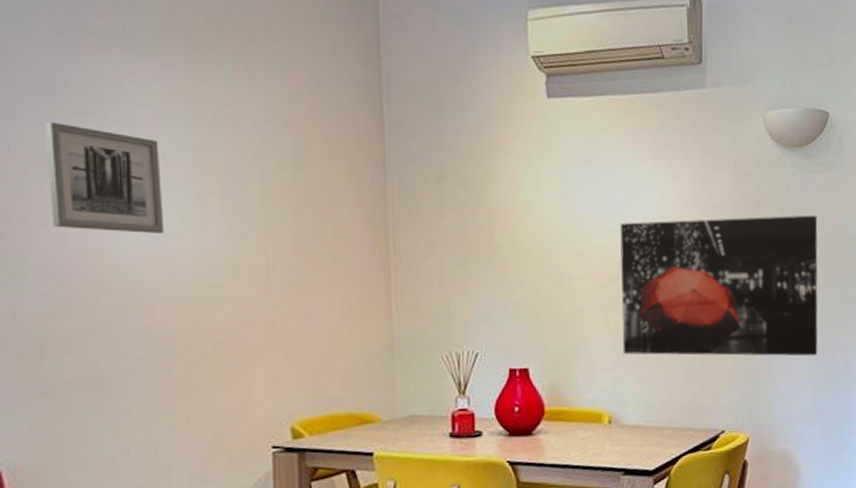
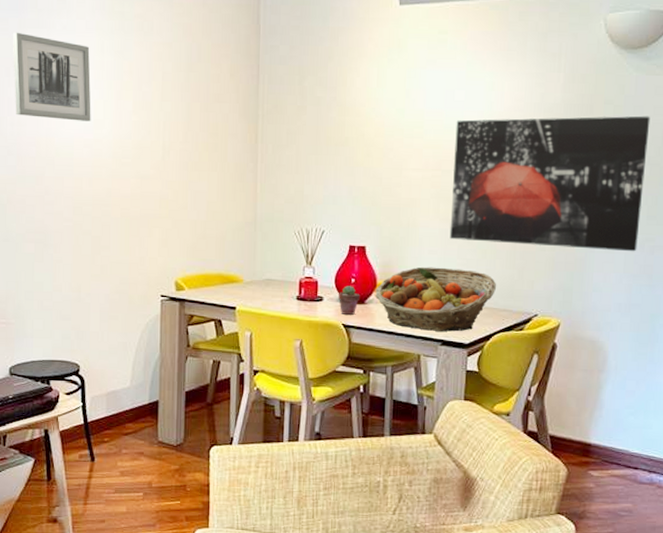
potted succulent: none [499,415,527,450] -> present [337,286,361,315]
fruit basket: none [543,386,679,460] -> present [375,266,497,332]

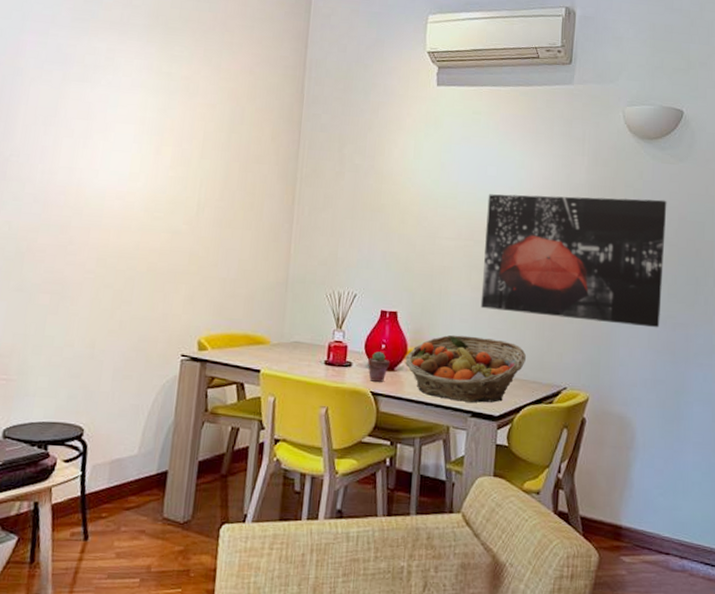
wall art: present [12,32,91,121] -> none [48,83,133,174]

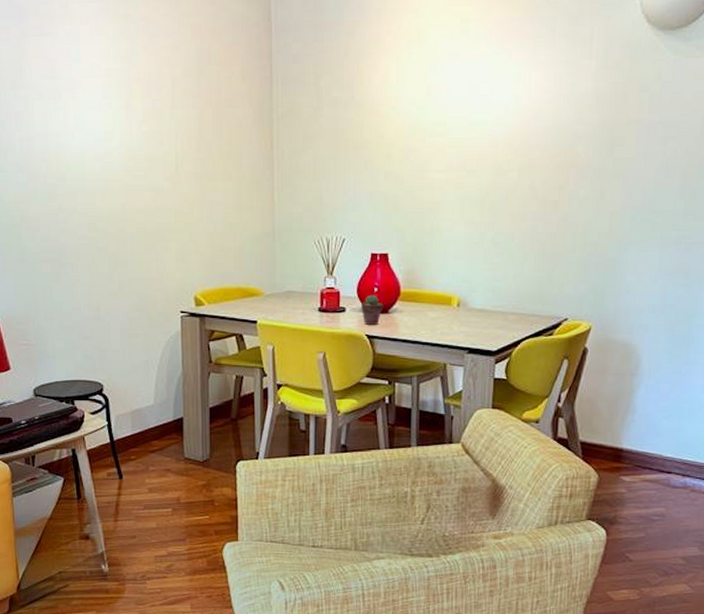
fruit basket: present [405,335,527,403] -> none [399,273,525,339]
wall art: present [480,194,667,328] -> none [475,103,689,250]

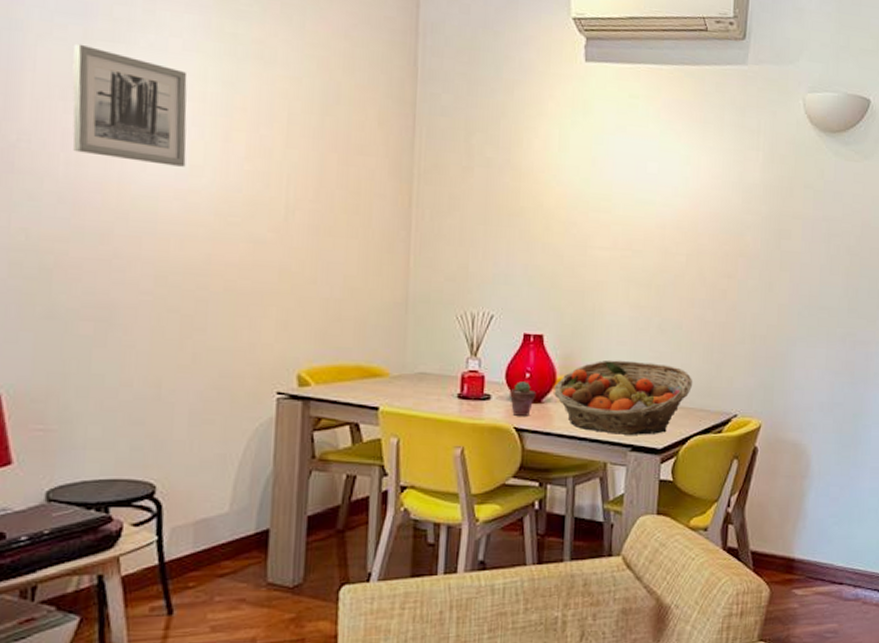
wall art: none [15,41,101,134] -> present [72,43,187,167]
fruit basket: none [399,273,525,339] -> present [554,360,693,435]

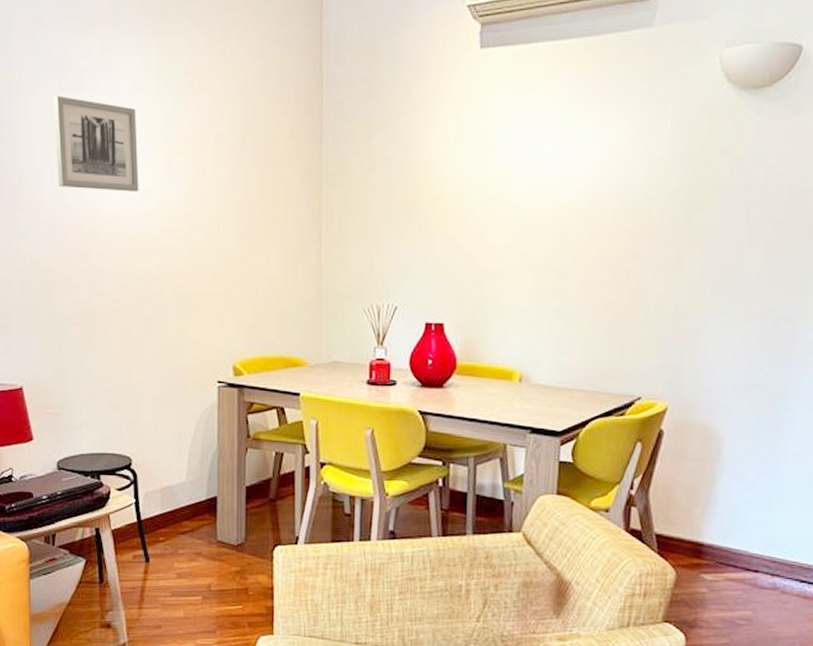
potted succulent: present [508,381,537,416] -> none [413,368,438,400]
fruit basket: present [554,360,693,435] -> none [455,345,594,418]

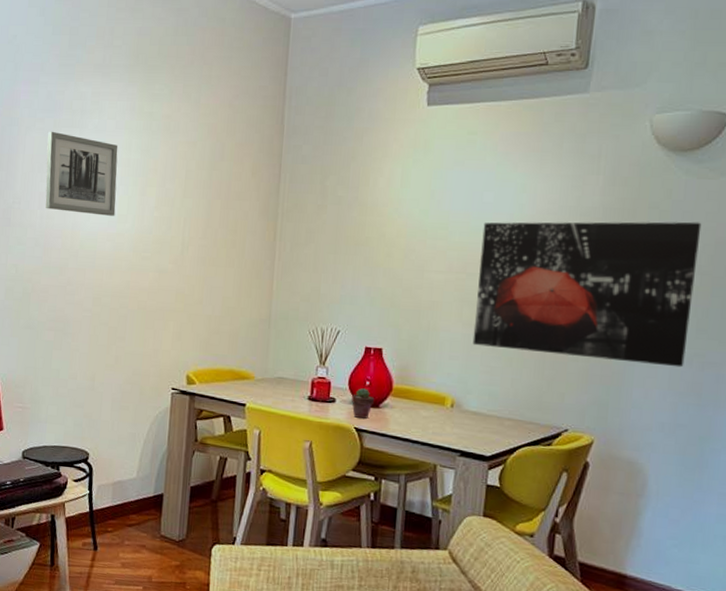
potted succulent: none [413,368,438,400] -> present [351,388,375,419]
wall art: none [539,166,775,324] -> present [472,221,702,368]

